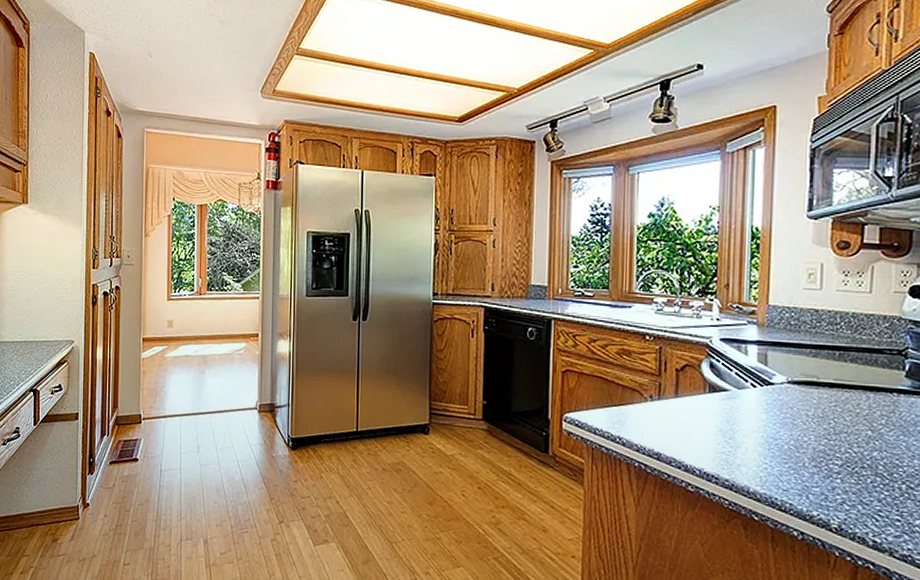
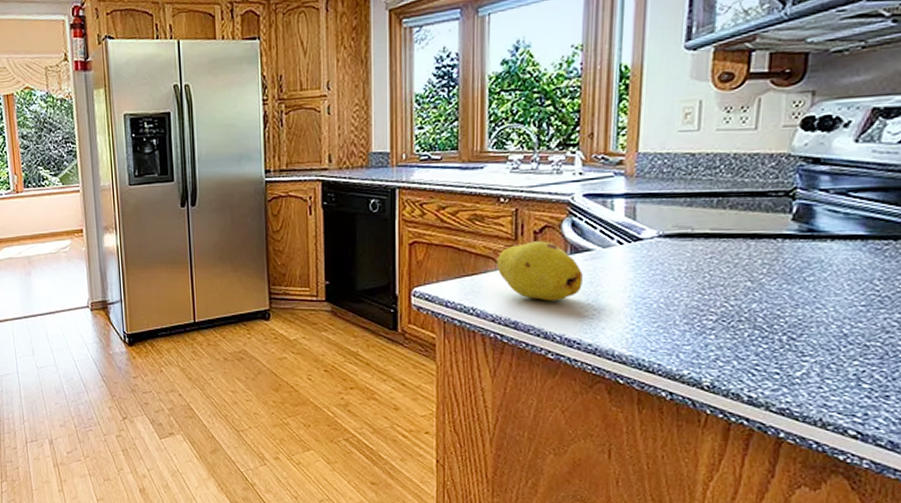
fruit: none [641,378,720,436] -> present [496,241,583,301]

